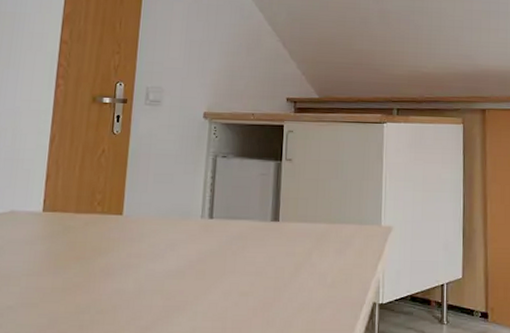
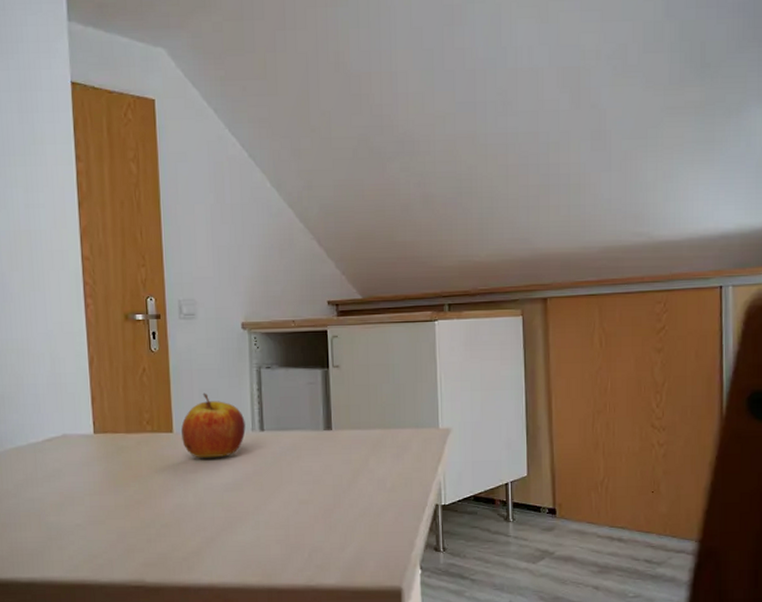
apple: none [130,177,196,243] -> present [181,392,246,459]

